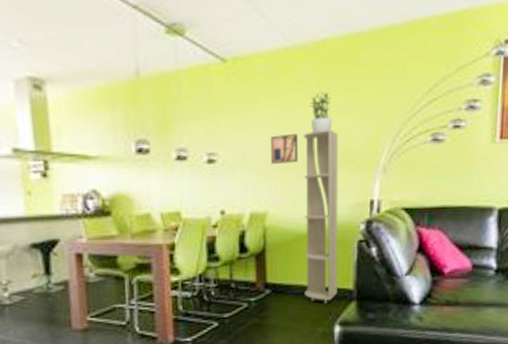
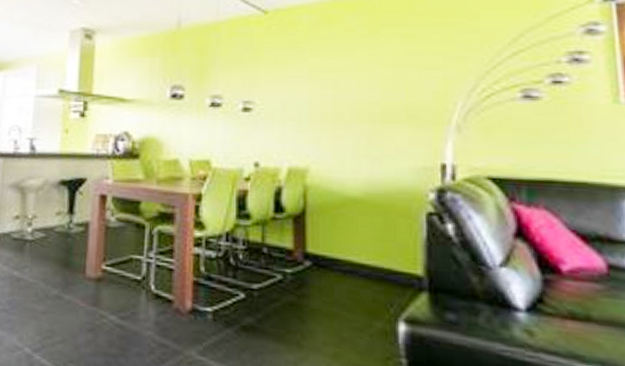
wall art: present [270,133,298,164] -> none [313,84,346,116]
shelving unit: present [303,129,339,304] -> none [352,80,401,290]
potted plant: present [309,92,333,133] -> none [359,42,388,84]

